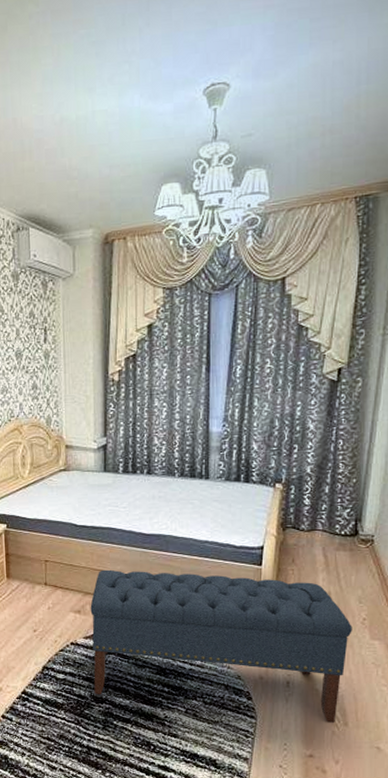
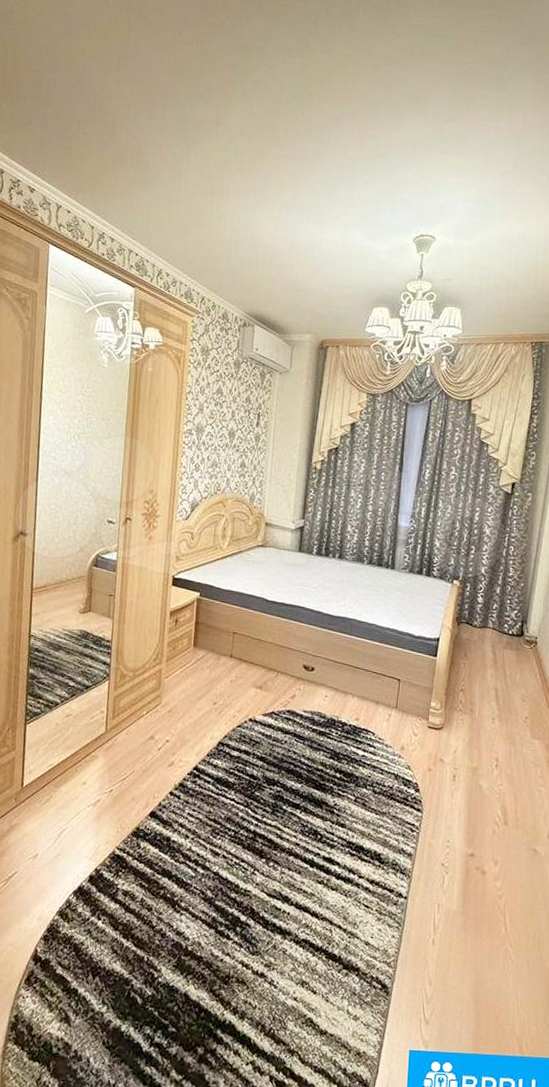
bench: present [90,569,352,723] -> none [267,647,516,821]

